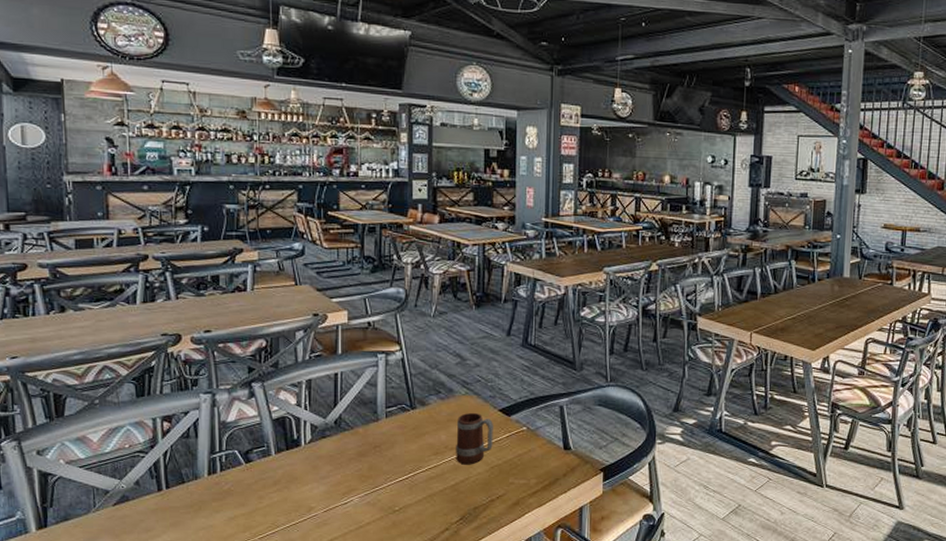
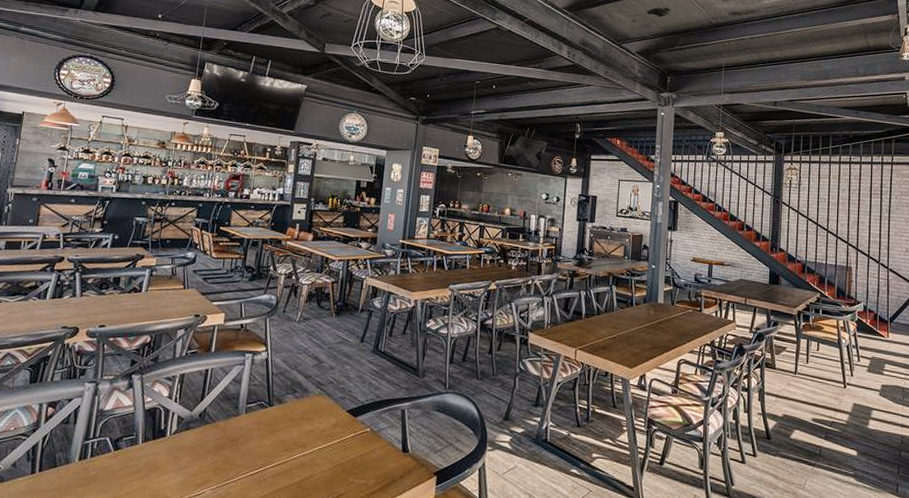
beer mug: present [456,412,494,465] -> none [303,411,341,463]

